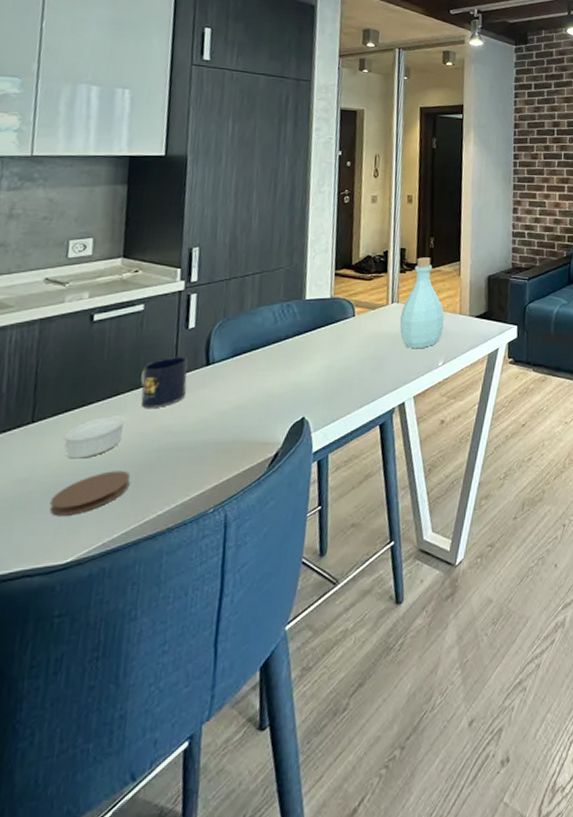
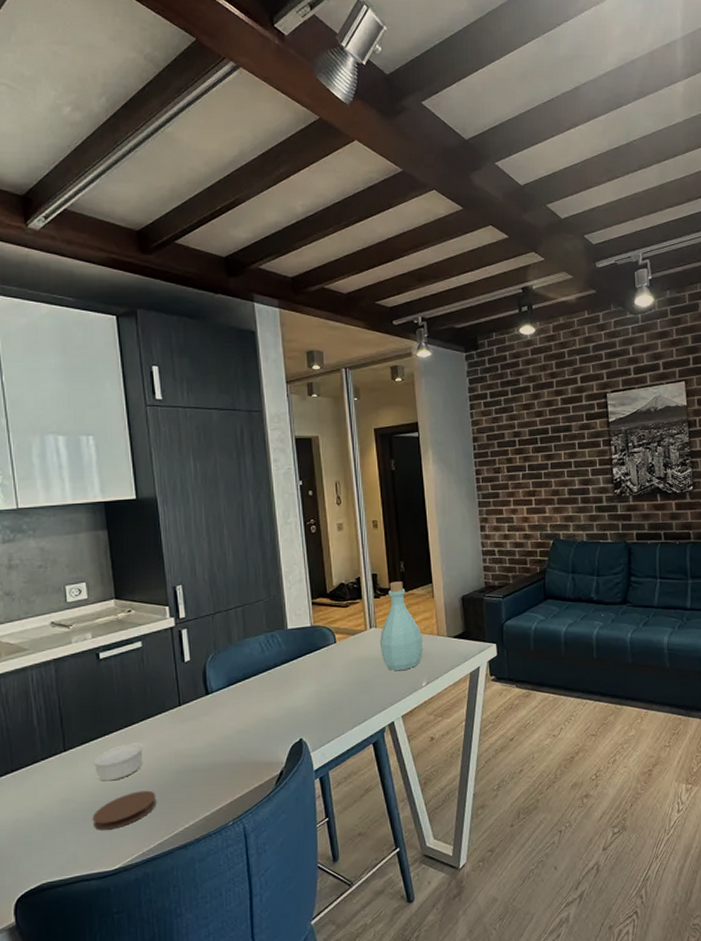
mug: present [140,356,188,409] -> none [150,687,191,736]

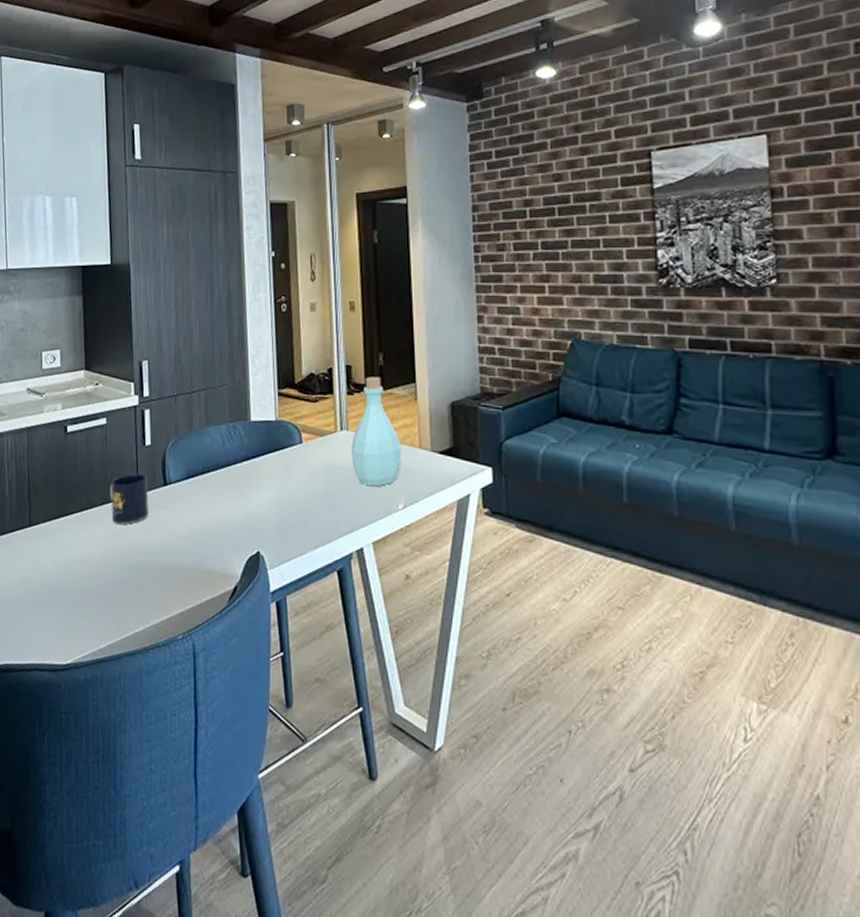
coaster: present [92,790,157,830] -> none [49,582,110,620]
ramekin: present [94,743,143,782] -> none [55,528,101,566]
mug: none [150,687,191,736] -> present [110,473,149,525]

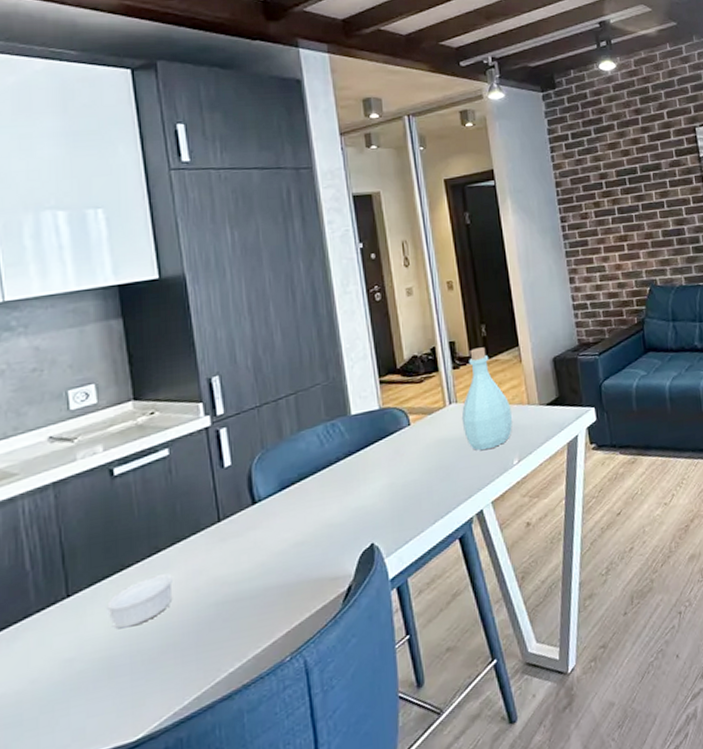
ramekin: none [55,528,101,566] -> present [107,574,173,629]
mug: present [110,473,149,525] -> none [181,498,235,562]

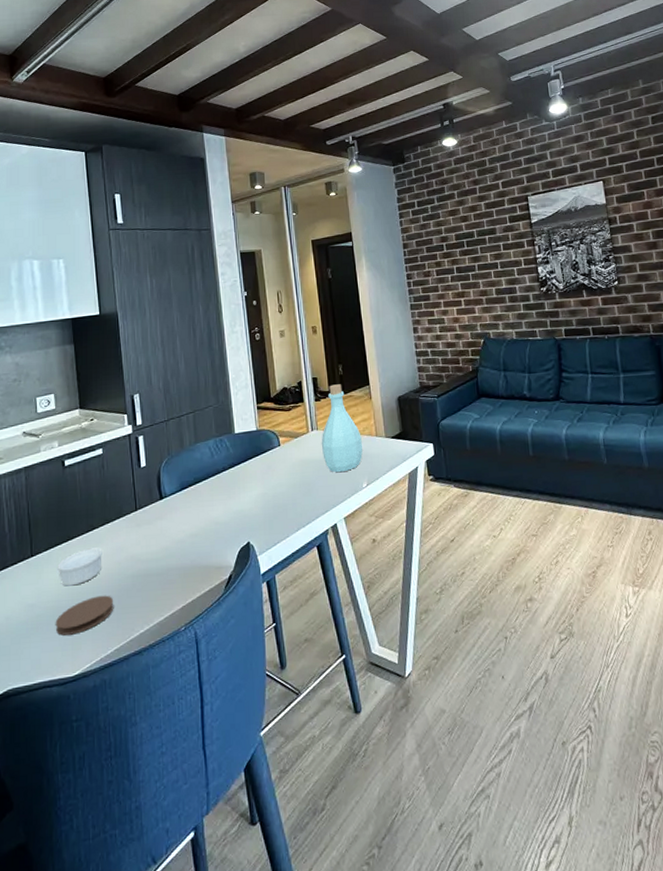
coaster: none [106,632,191,693] -> present [55,595,114,636]

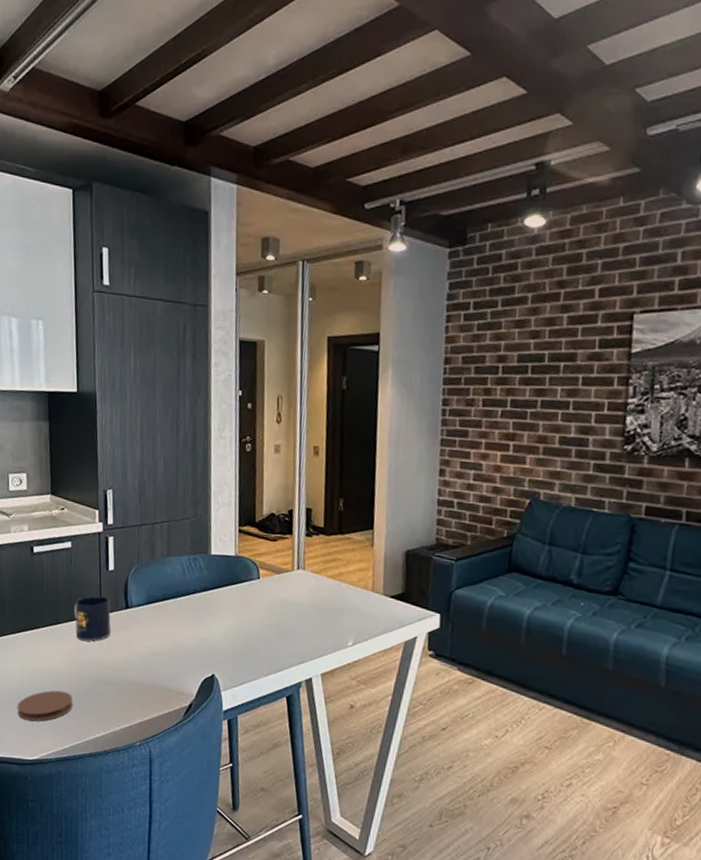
ramekin: present [57,548,102,586] -> none [22,642,65,675]
mug: none [109,492,147,541] -> present [74,595,111,641]
bottle: present [321,384,363,473] -> none [306,520,355,624]

